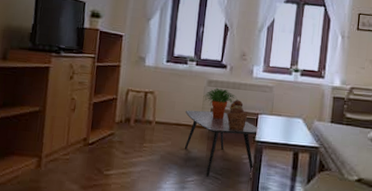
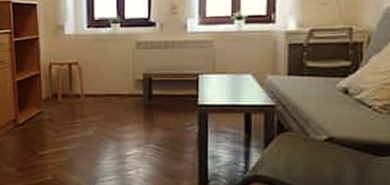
coffee table: present [184,110,259,178] -> none [115,77,201,150]
potted plant: present [203,87,238,119] -> none [133,49,172,85]
decorative container: present [227,99,248,130] -> none [162,60,186,95]

